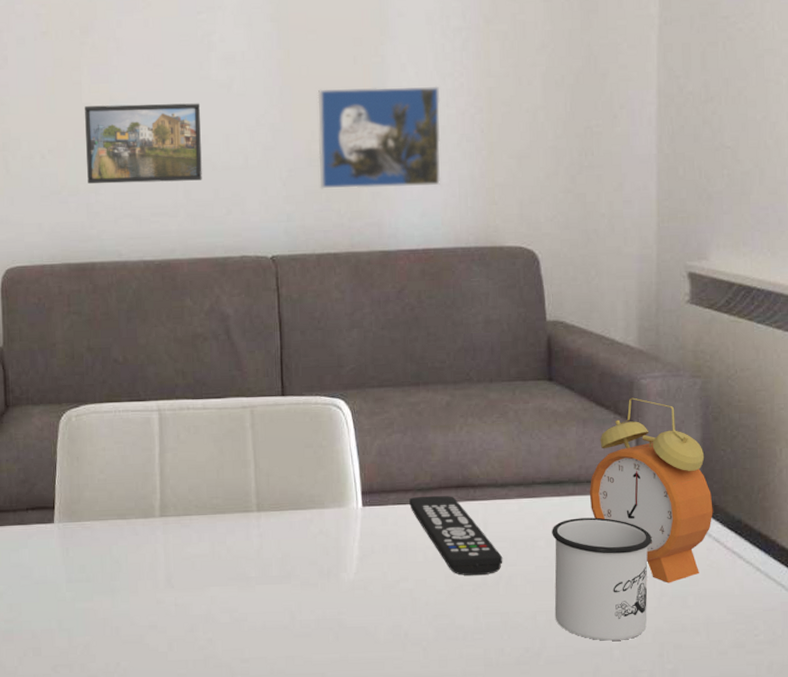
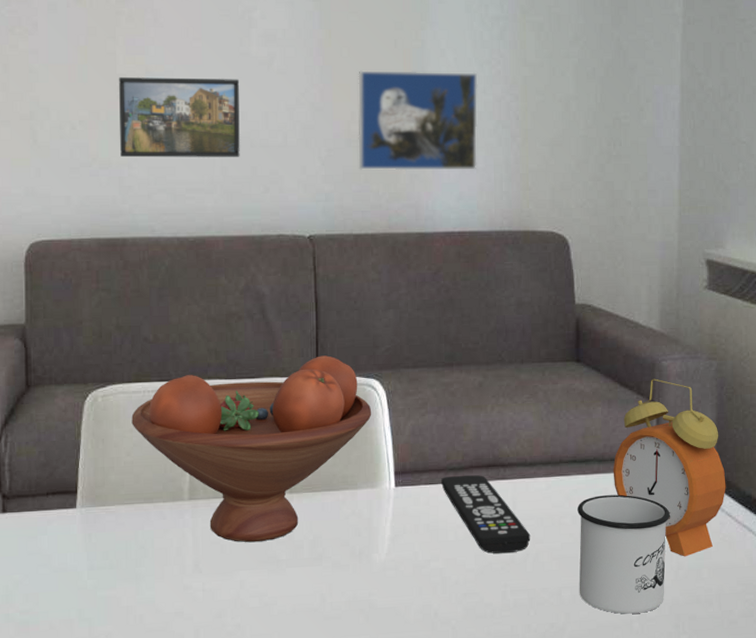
fruit bowl: none [104,375,338,560] -> present [131,355,372,543]

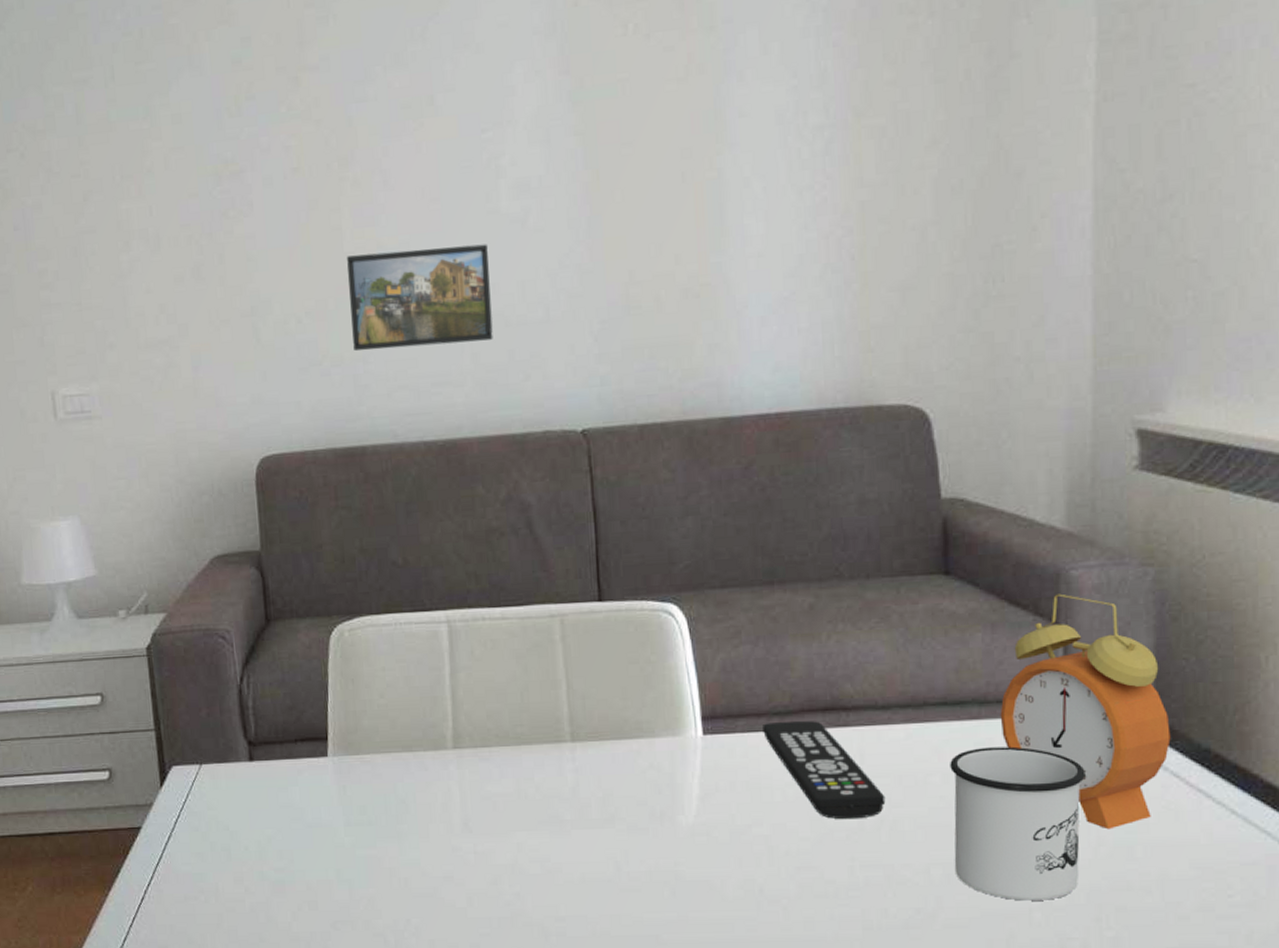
fruit bowl: present [131,355,372,543] -> none [383,576,670,799]
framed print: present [358,70,478,171] -> none [636,203,799,344]

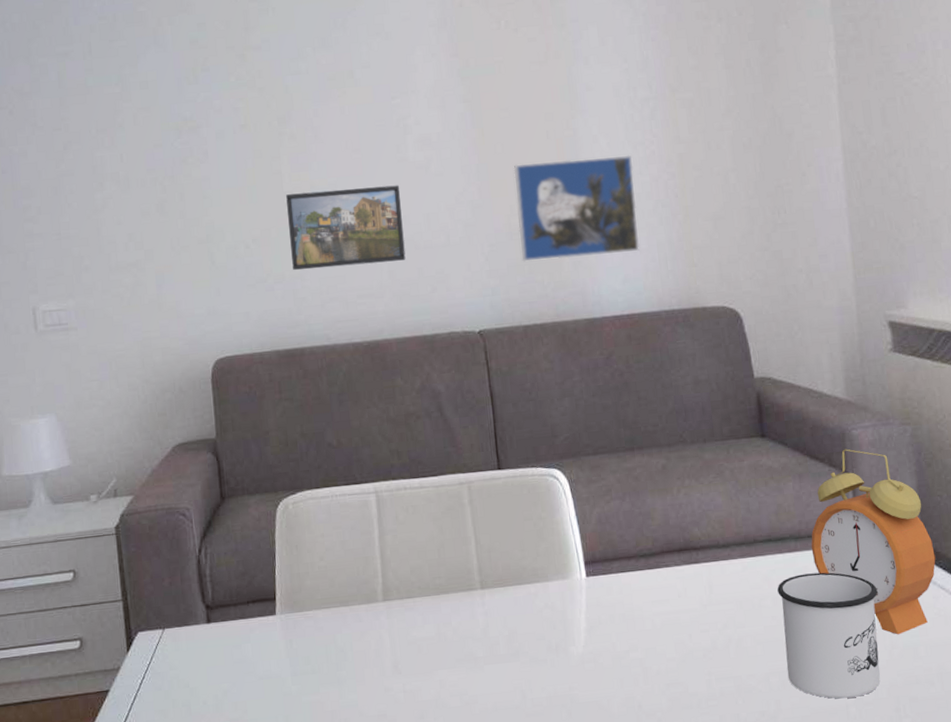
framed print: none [636,203,799,344] -> present [513,155,640,262]
remote control: present [763,721,886,820] -> none [632,560,732,641]

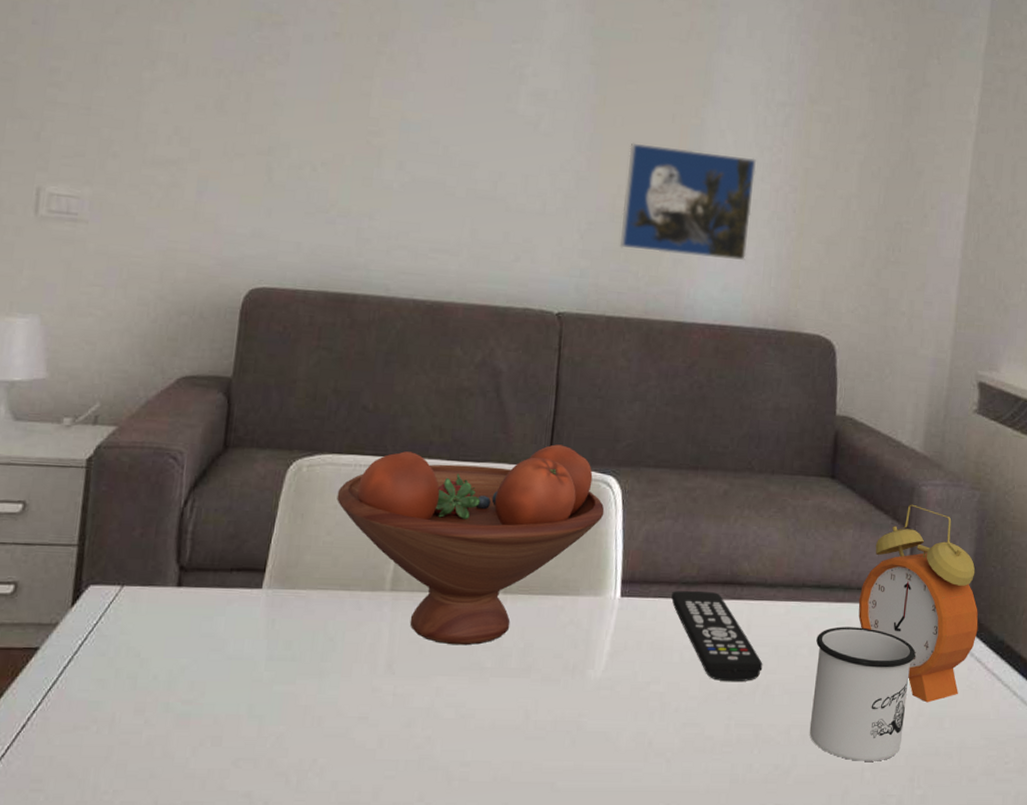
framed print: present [286,185,406,270] -> none [362,121,501,220]
fruit bowl: none [322,448,557,642] -> present [337,444,605,646]
remote control: none [632,560,732,641] -> present [671,590,763,682]

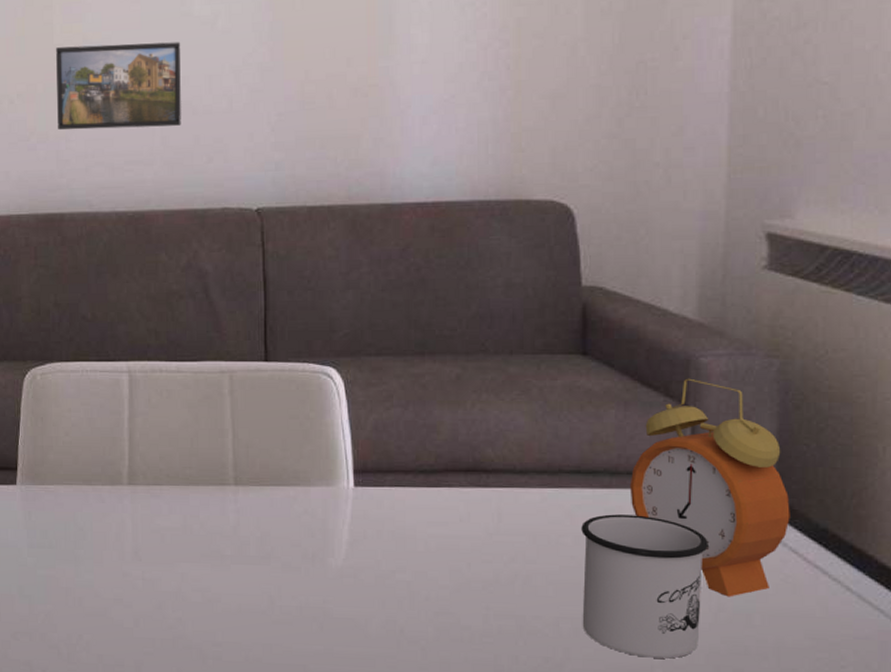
fruit bowl: present [337,444,605,646] -> none [70,339,328,535]
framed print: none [362,121,501,220] -> present [56,42,181,130]
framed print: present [619,142,756,261] -> none [313,17,458,135]
remote control: present [671,590,763,682] -> none [409,479,520,572]

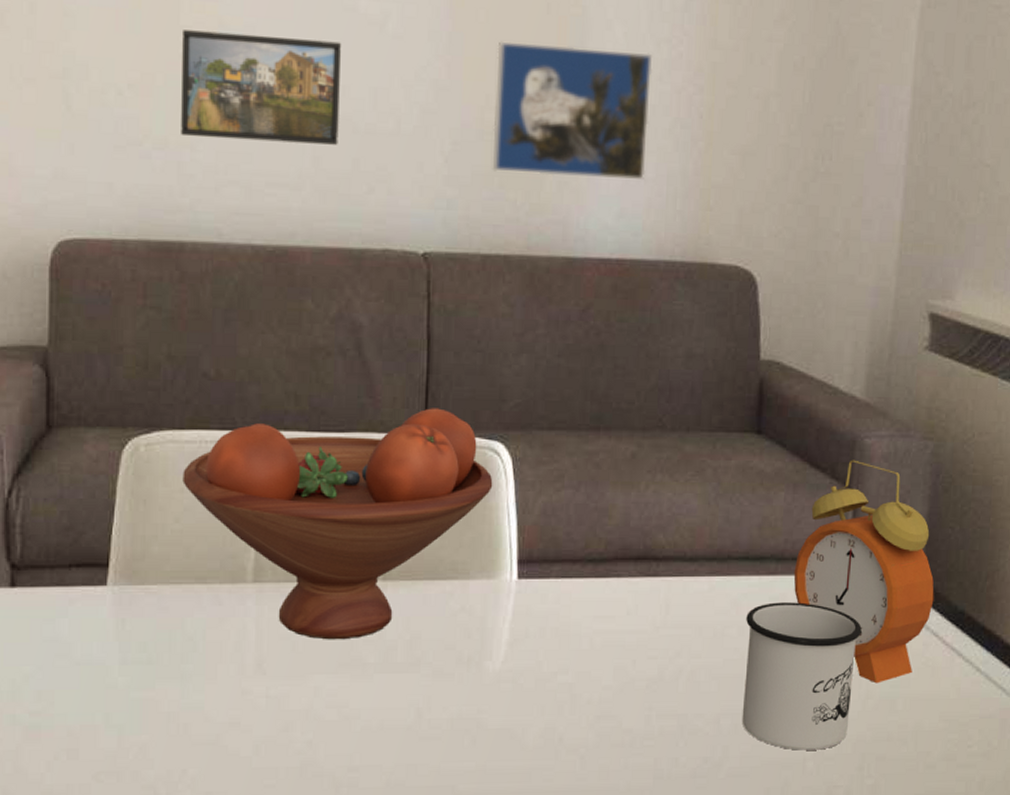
fruit bowl: none [70,339,328,535] -> present [182,408,493,640]
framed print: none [313,17,458,135] -> present [492,41,653,181]

